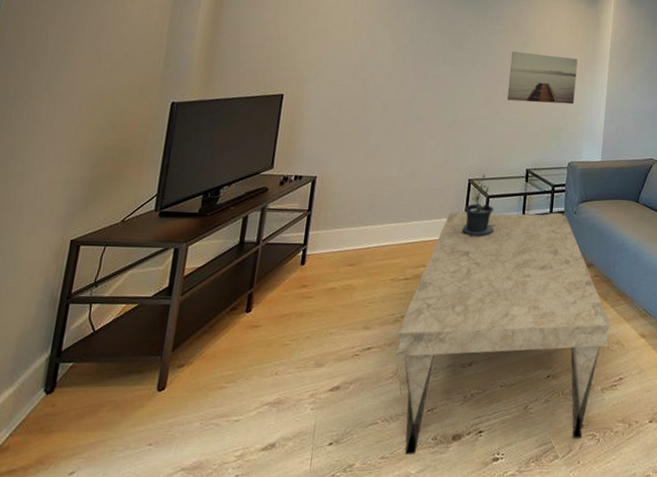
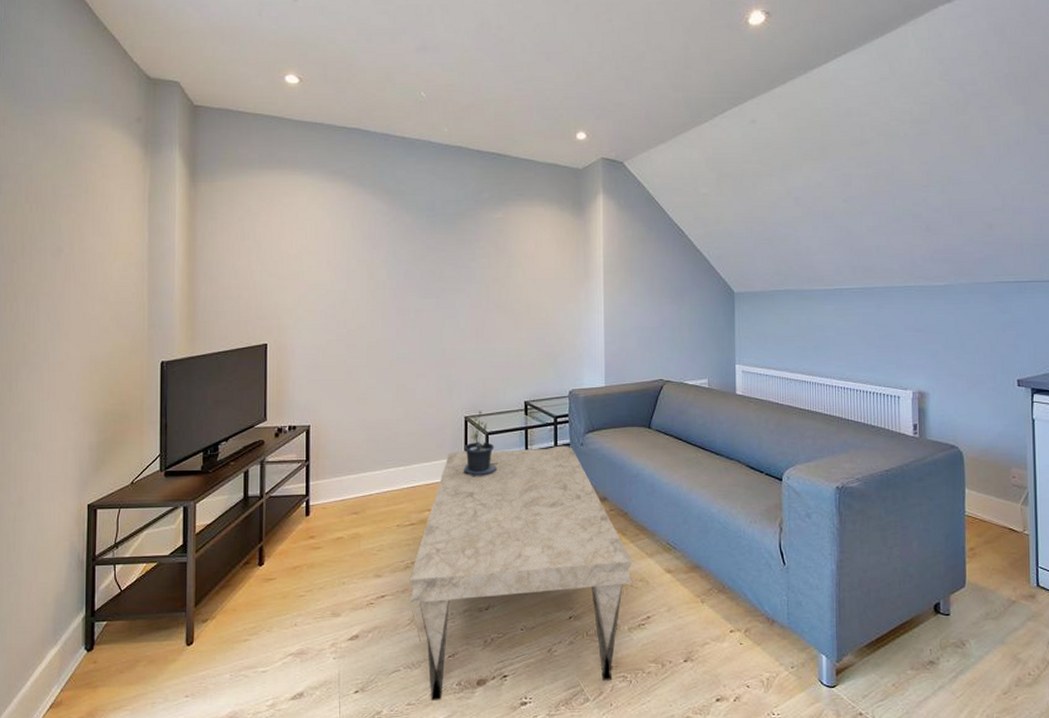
wall art: present [507,50,578,105] -> none [495,275,569,329]

